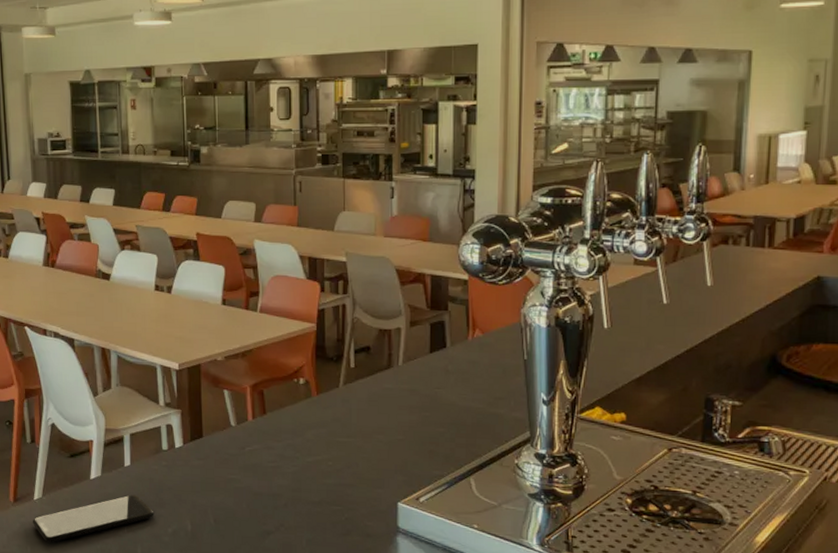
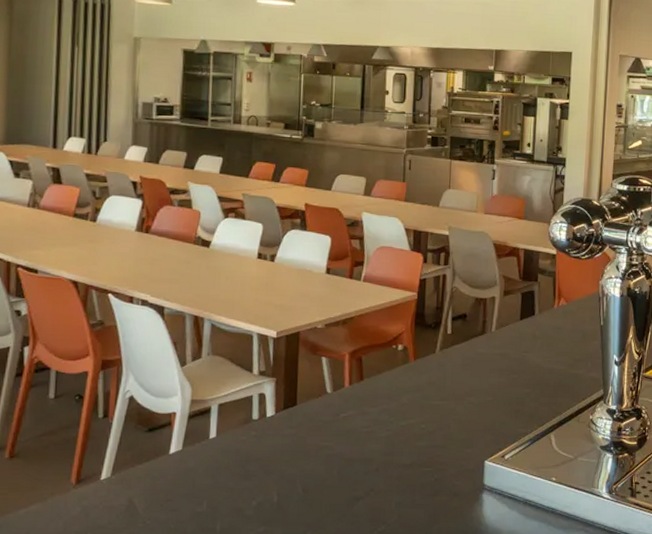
smartphone: present [33,494,154,543] -> none [97,468,239,526]

